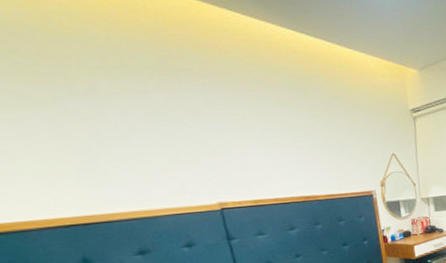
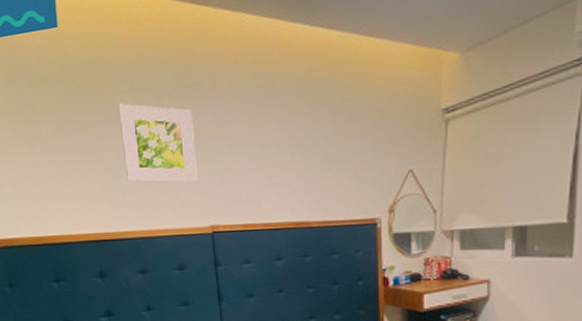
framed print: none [86,80,198,163] -> present [118,103,198,182]

